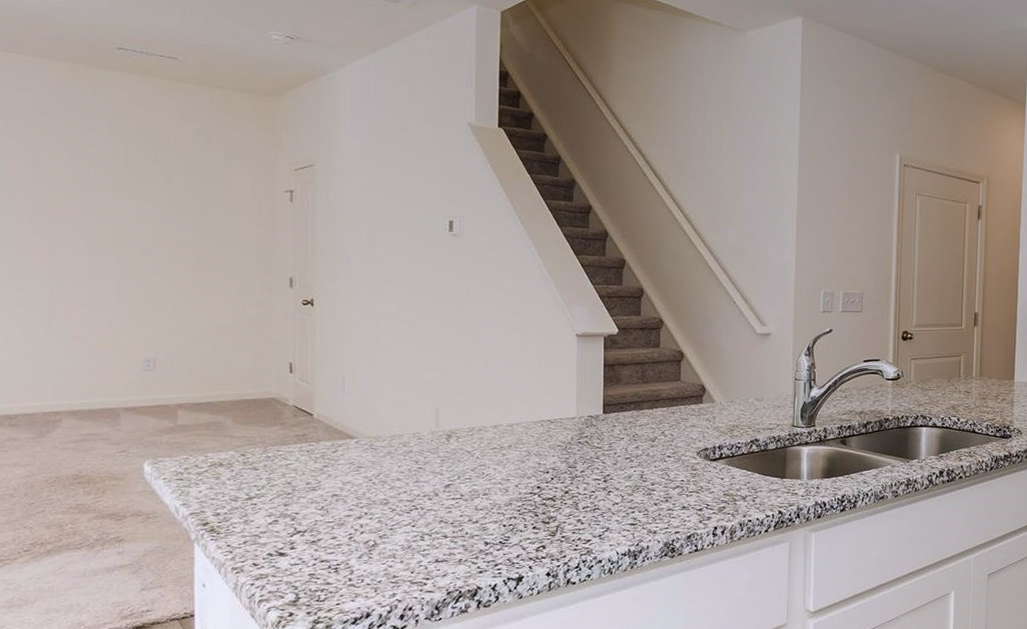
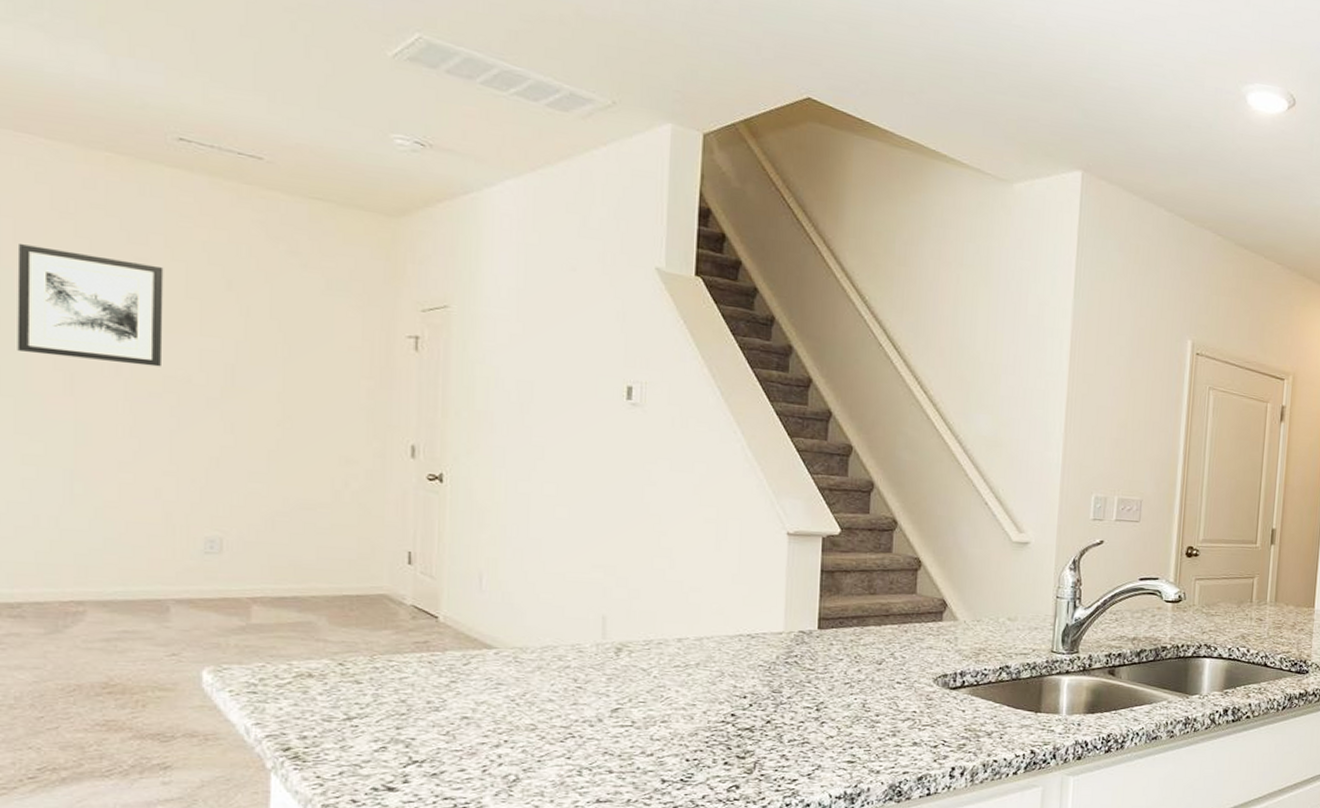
wall art: none [9,138,111,226] -> present [17,244,164,367]

